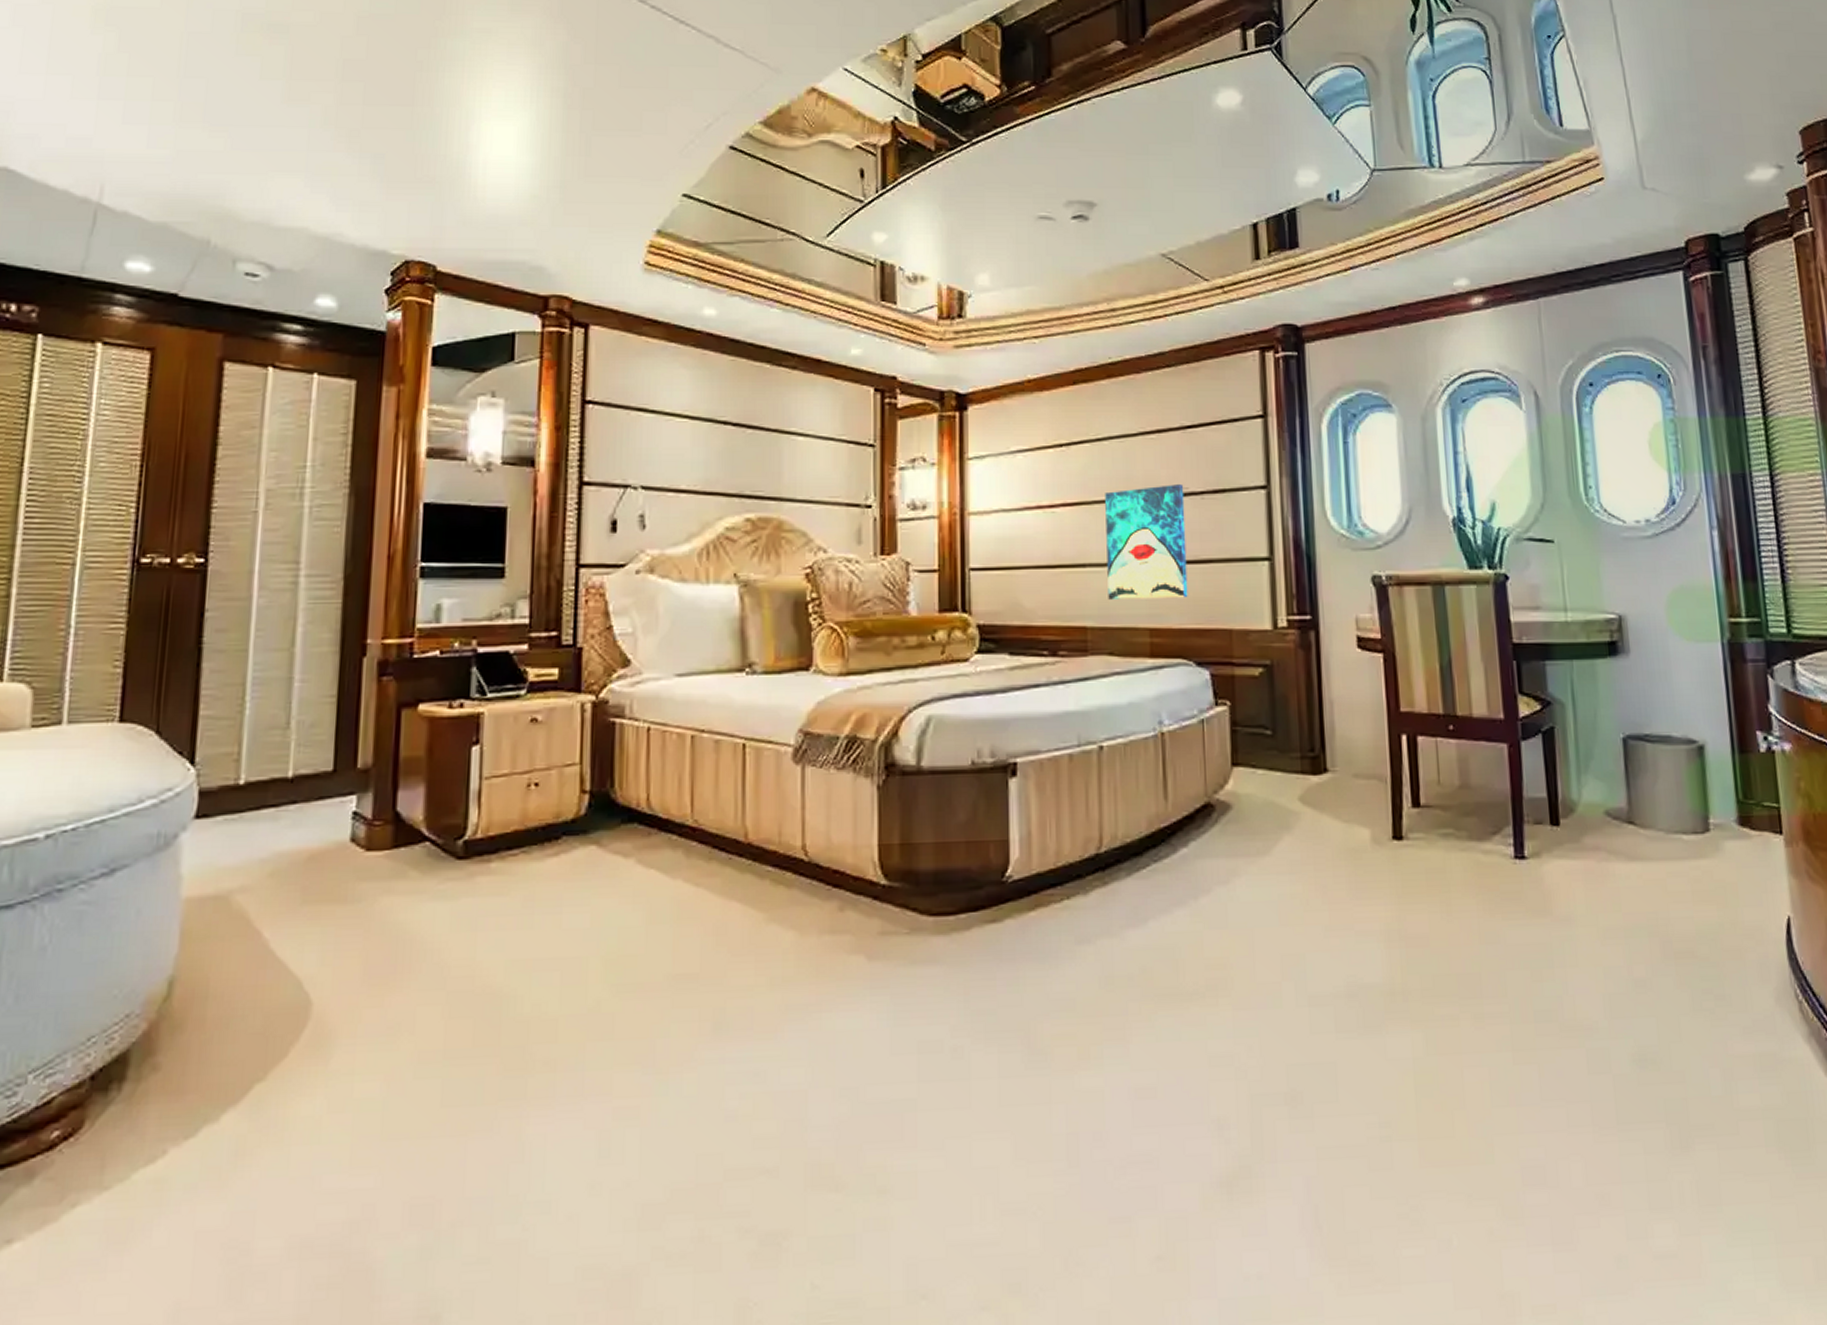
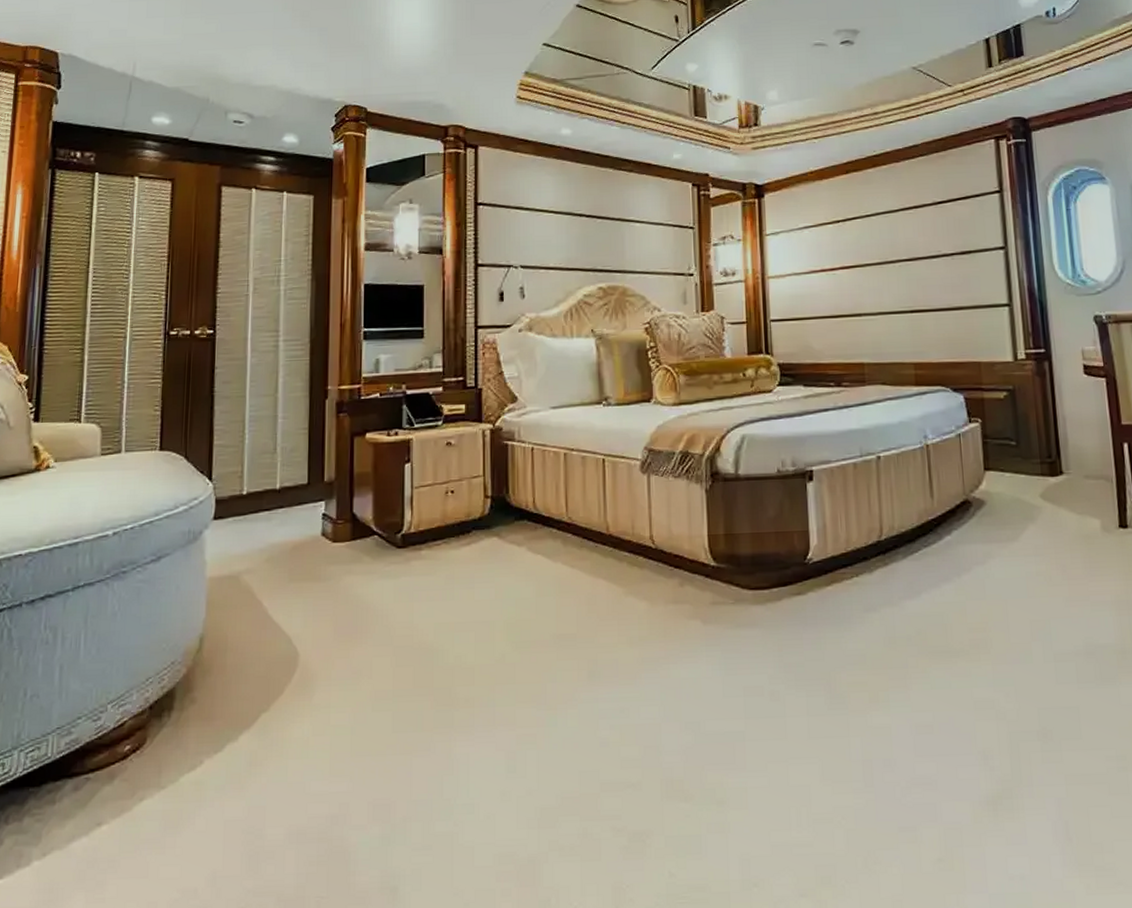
wall art: present [1105,484,1188,600] -> none [875,248,944,341]

